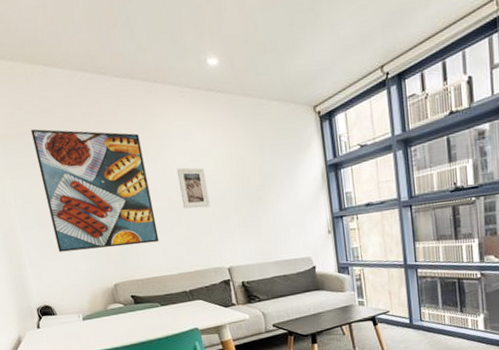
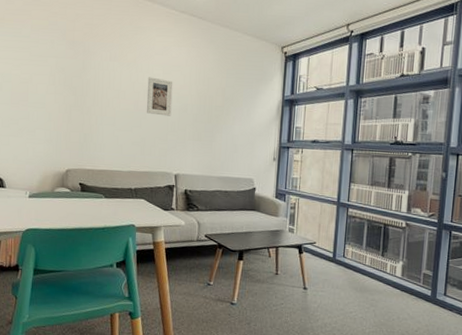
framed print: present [30,129,159,252] -> none [23,18,121,139]

